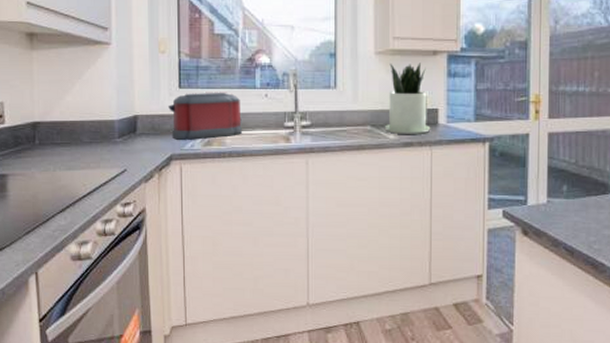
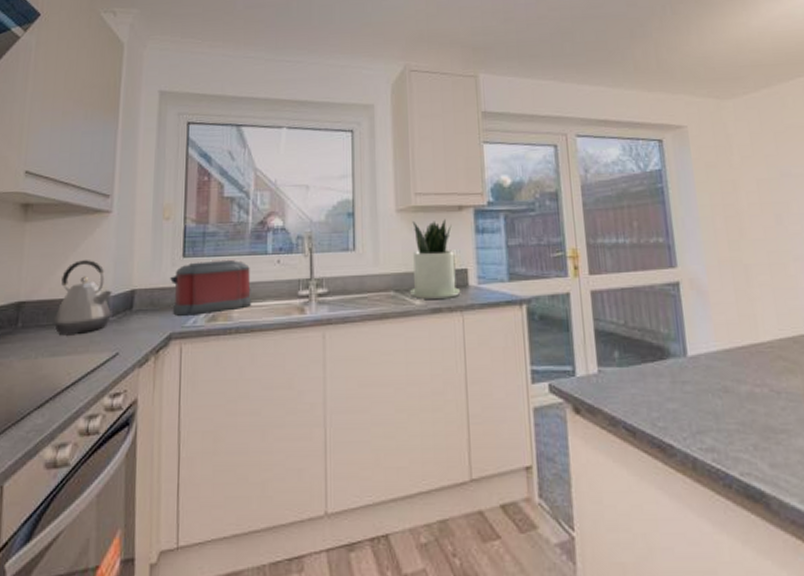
kettle: none [66,87,117,152] -> present [53,260,112,334]

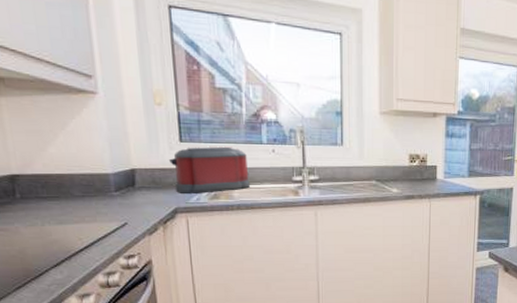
kettle: present [53,260,112,334] -> none [53,139,114,206]
planter: present [409,219,461,300] -> none [388,123,430,189]

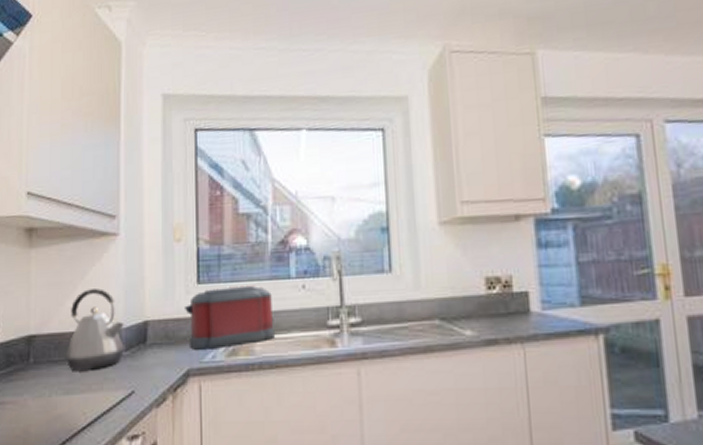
kettle: none [53,139,114,206] -> present [65,288,124,371]

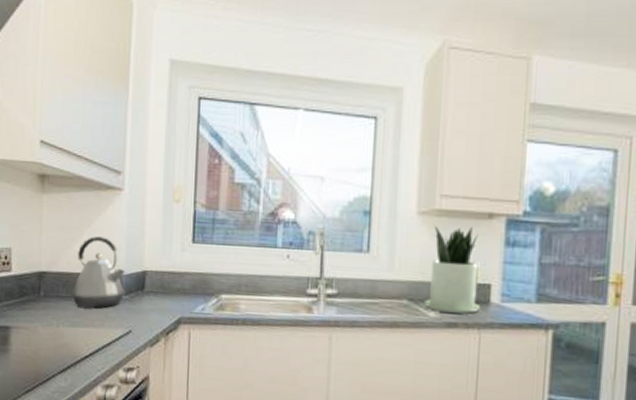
toaster: present [185,286,275,350] -> none [180,249,259,303]
planter: none [457,232,521,330] -> present [423,227,481,315]

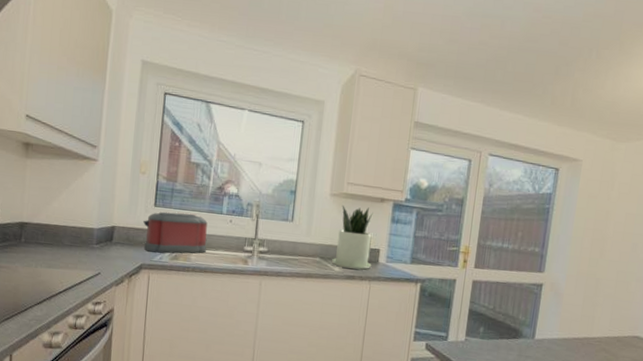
kettle: present [72,236,125,309] -> none [49,196,97,254]
toaster: none [180,249,259,303] -> present [143,211,208,254]

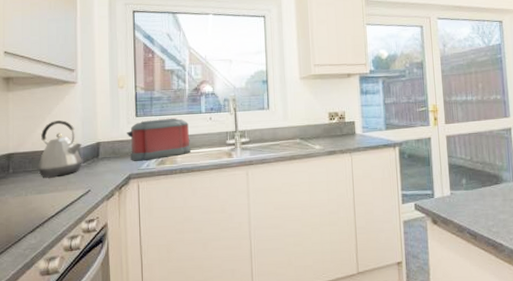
kettle: none [49,196,97,254] -> present [37,120,82,177]
planter: present [331,206,373,270] -> none [311,84,350,145]

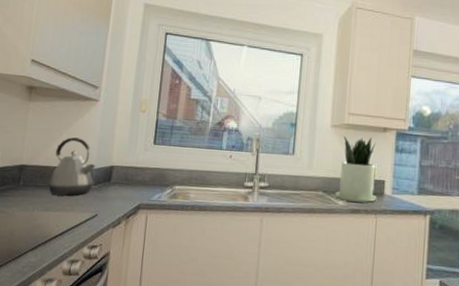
toaster: present [127,118,191,161] -> none [142,149,207,192]
planter: none [311,84,350,145] -> present [334,137,377,203]

